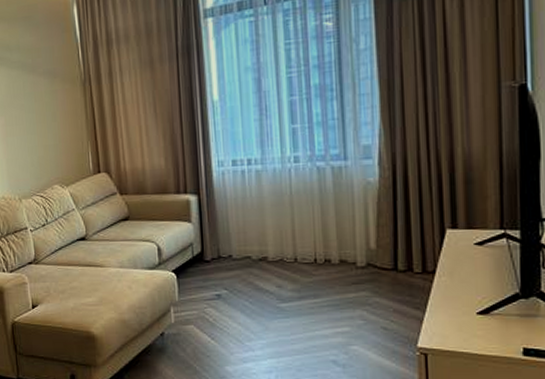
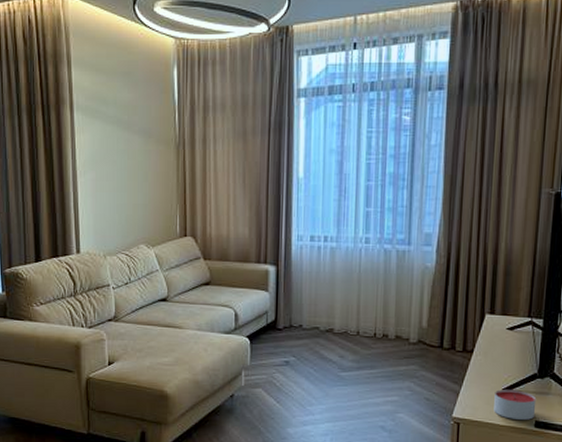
candle: none [468,313,523,347] -> present [494,390,537,420]

